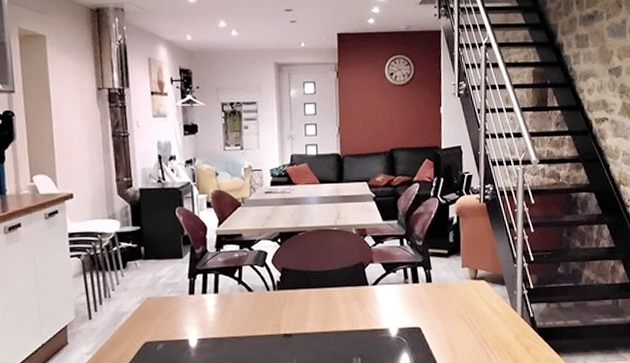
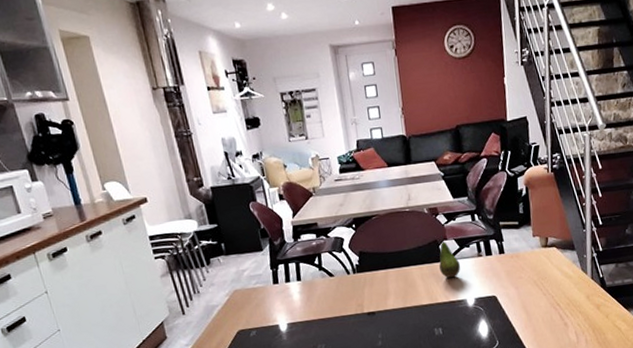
fruit: none [364,258,386,304] -> present [439,235,461,278]

